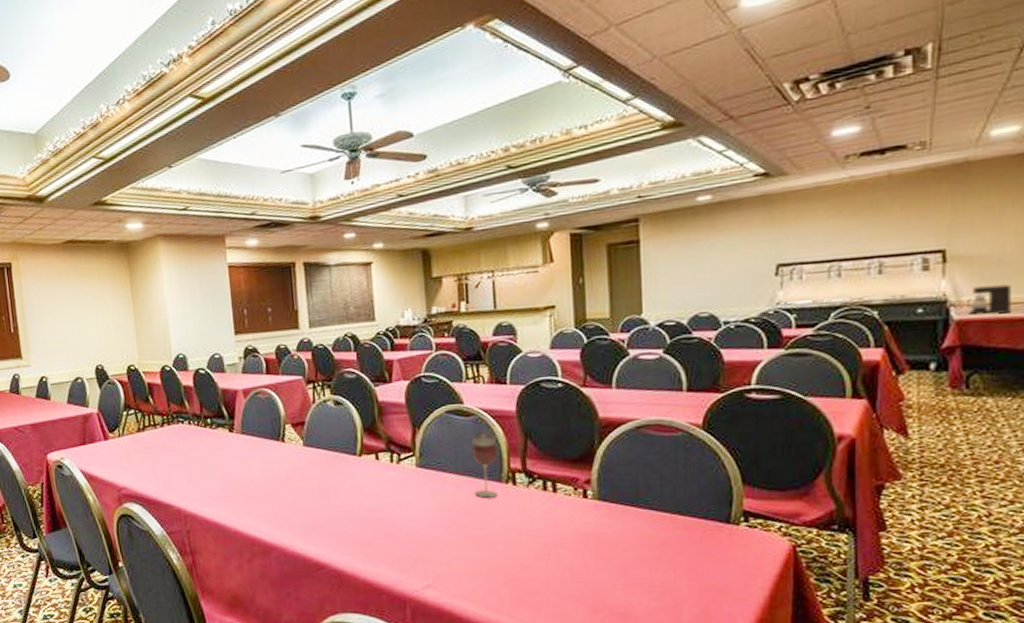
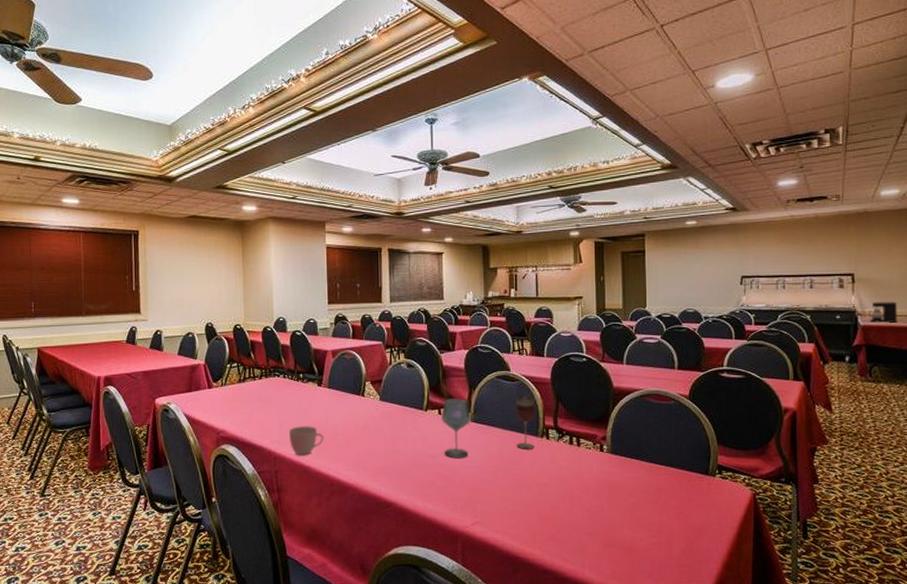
cup: none [199,479,240,513] -> present [289,426,324,456]
wine glass: none [379,440,417,510] -> present [441,398,472,457]

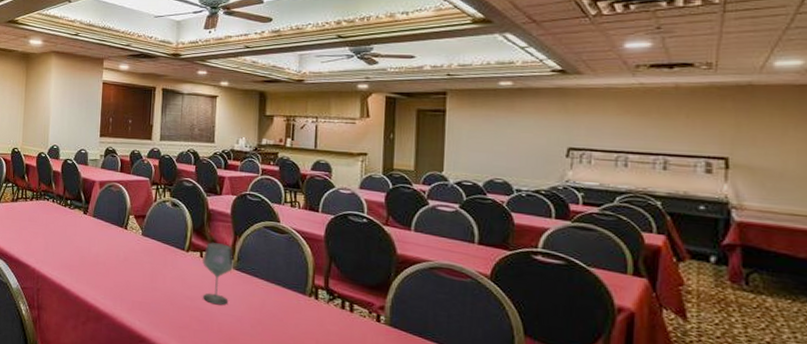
cup: present [289,426,324,456] -> none [53,249,85,279]
wineglass: present [515,395,536,449] -> none [282,249,306,307]
coffee maker: present [869,302,897,323] -> none [748,194,793,223]

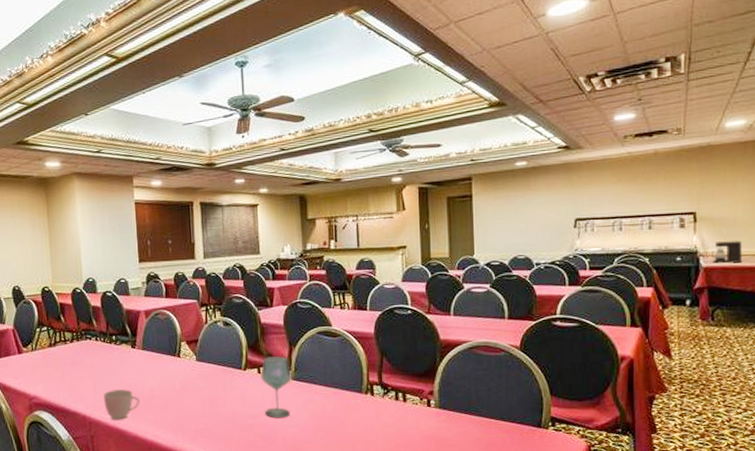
cup: none [53,249,85,279] -> present [104,389,140,420]
coffee maker: none [748,194,793,223] -> present [711,240,742,264]

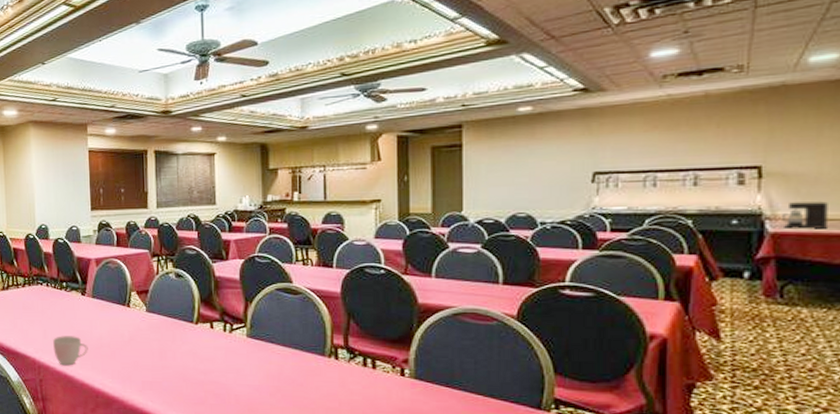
wine glass: present [260,356,293,417] -> none [213,312,248,375]

